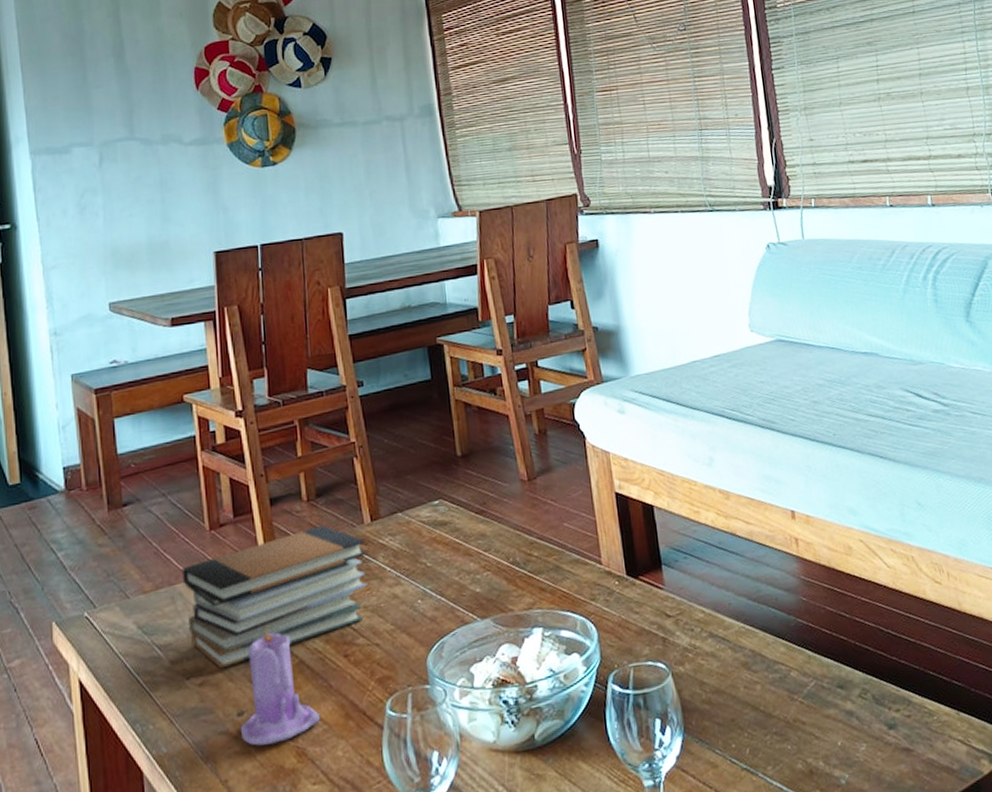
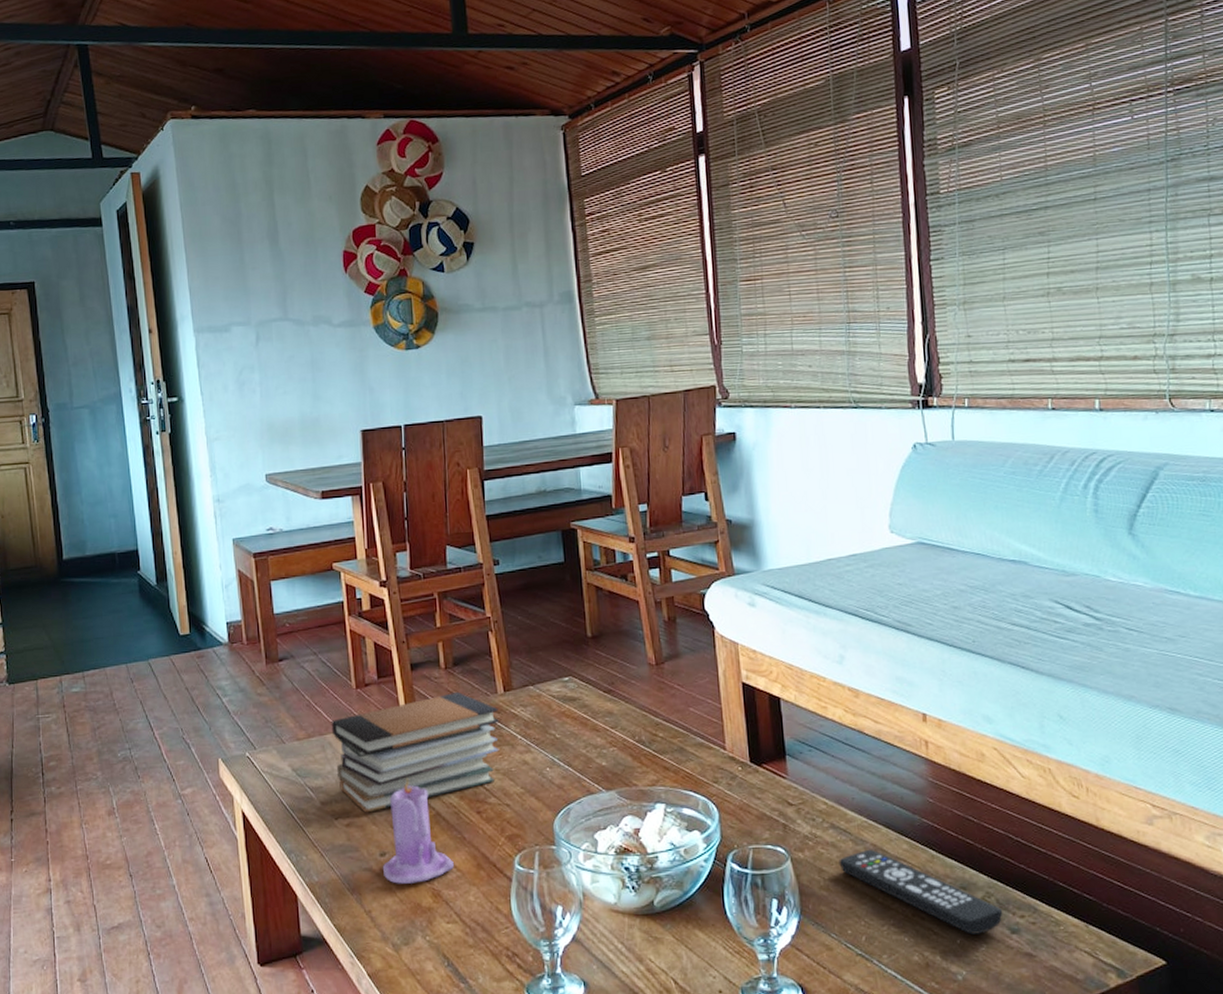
remote control: none [719,656,880,735] -> present [838,850,1003,935]

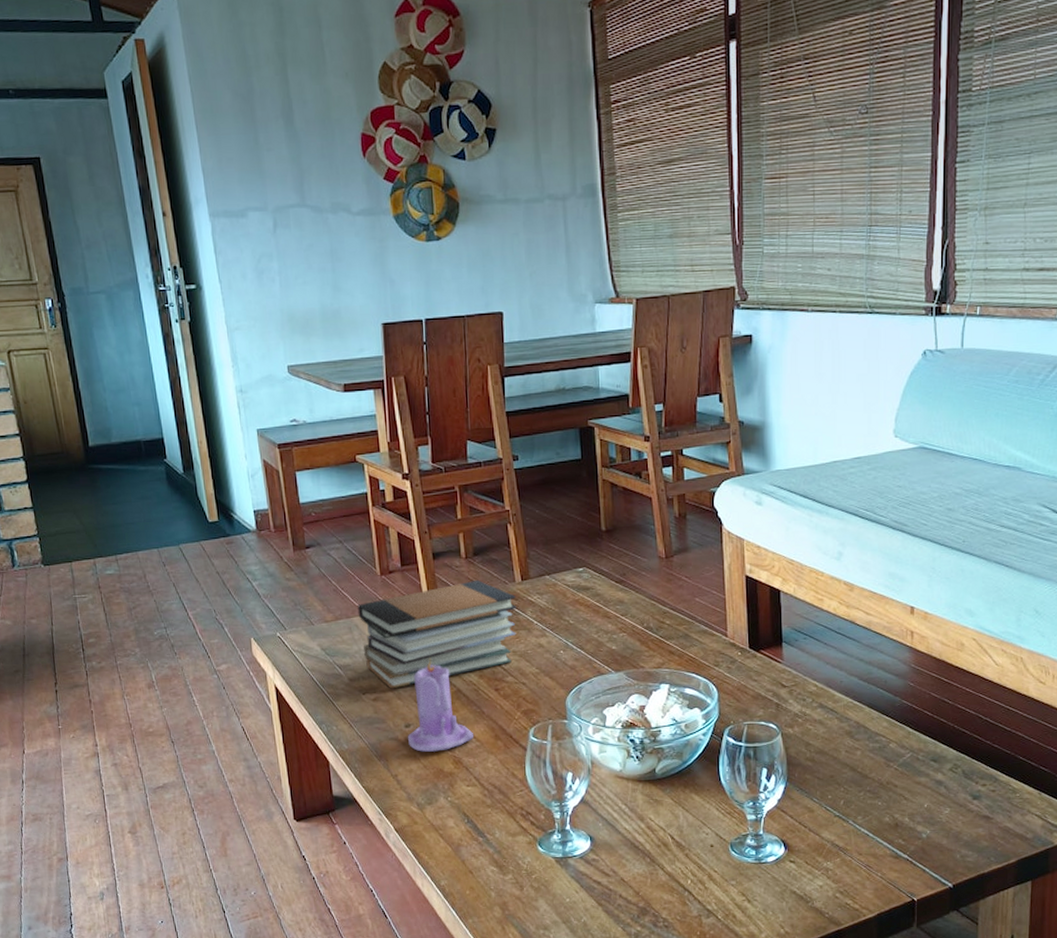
remote control: present [838,850,1003,935] -> none [824,727,967,800]

